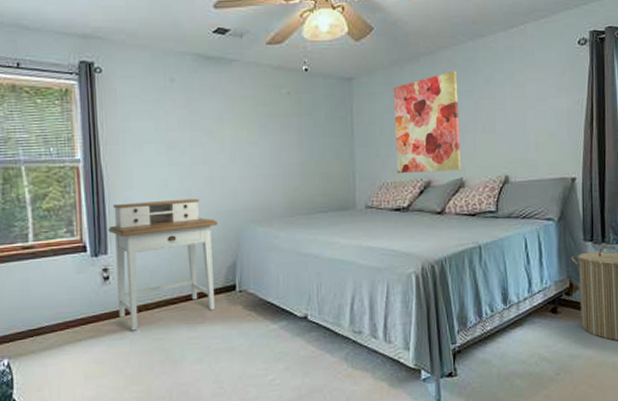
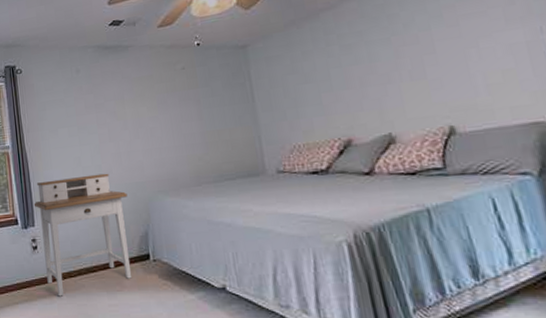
wall art: present [393,71,462,173] -> none [292,21,389,134]

